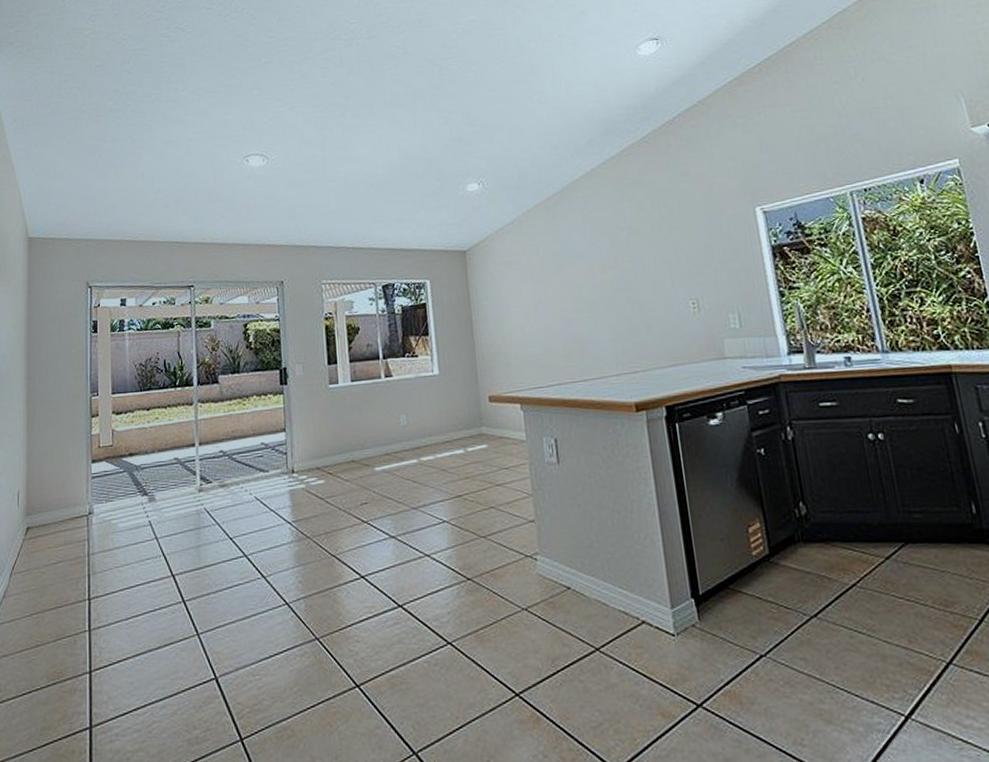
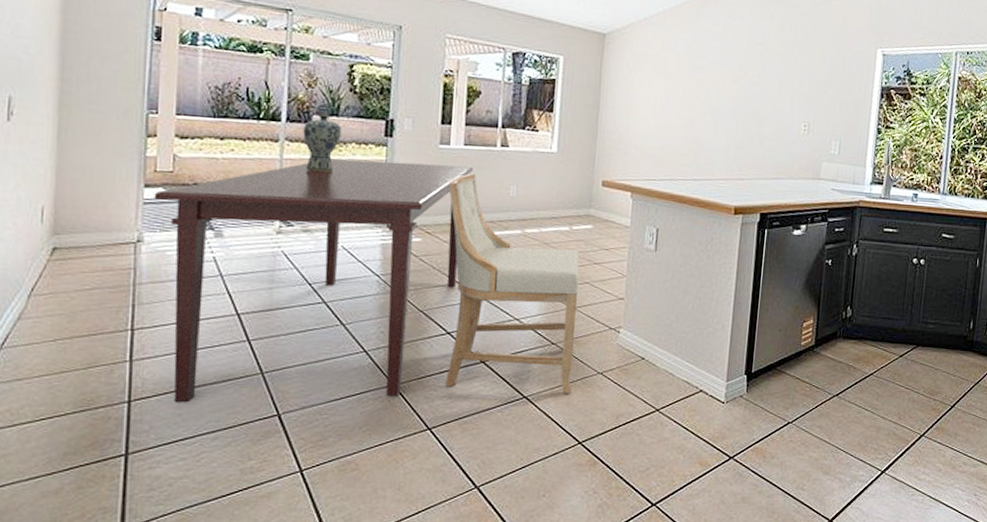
dining table: none [99,401,364,671] -> present [154,159,473,403]
vase: none [212,372,244,429] -> present [303,113,342,173]
chair: none [342,408,498,637] -> present [445,173,580,394]

